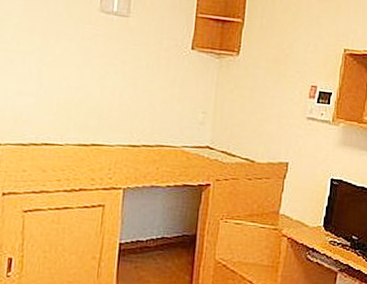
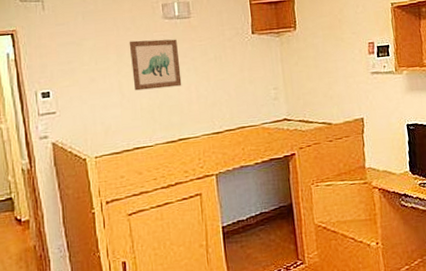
wall art: none [54,28,110,89] -> present [129,39,182,91]

